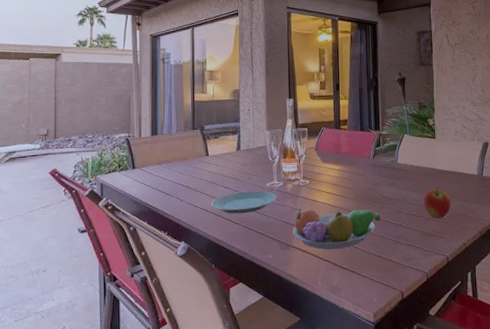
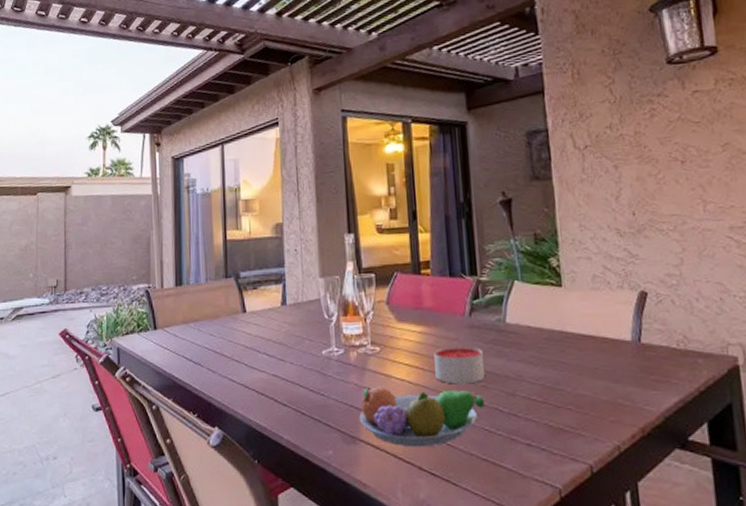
plate: present [211,190,277,214] -> none [250,360,337,392]
candle: none [347,179,381,206] -> present [434,346,485,384]
apple: present [423,188,451,218] -> none [548,360,593,406]

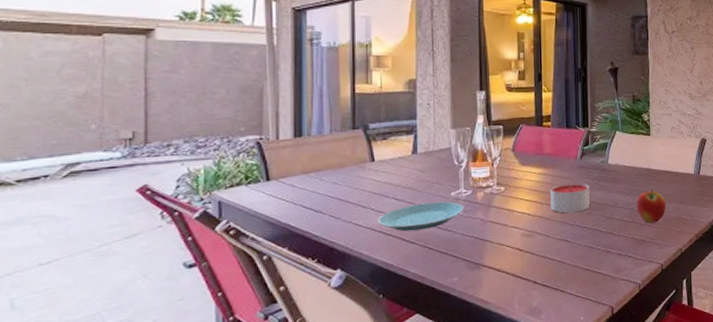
plate: none [250,360,337,392] -> present [378,201,464,232]
fruit bowl: present [359,386,485,448] -> none [483,218,589,267]
apple: none [548,360,593,406] -> present [636,190,666,223]

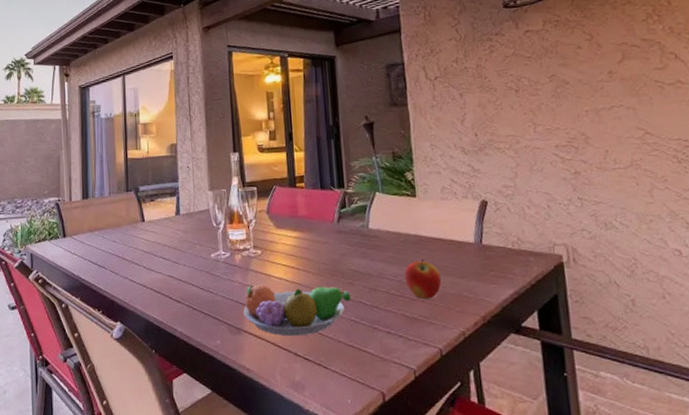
plate: present [378,201,464,232] -> none [149,262,224,290]
fruit bowl: none [483,218,589,267] -> present [243,284,351,337]
candle: present [550,182,590,213] -> none [307,248,351,282]

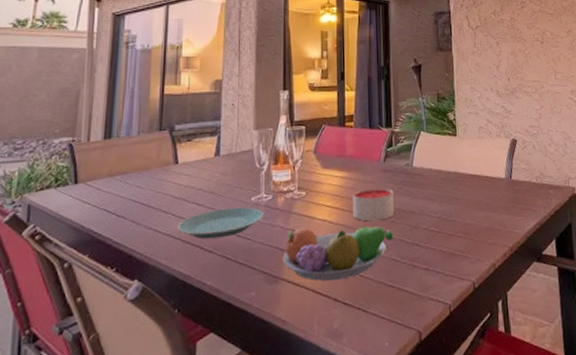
plate: none [149,262,224,290] -> present [177,207,264,240]
candle: none [307,248,351,282] -> present [353,187,394,222]
apple: present [404,260,442,299] -> none [444,196,477,234]

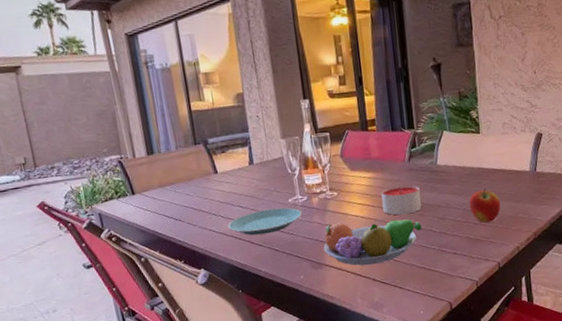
apple: none [444,196,477,234] -> present [469,189,501,223]

